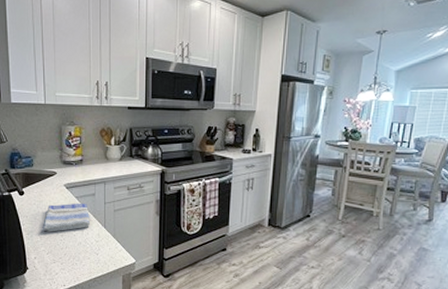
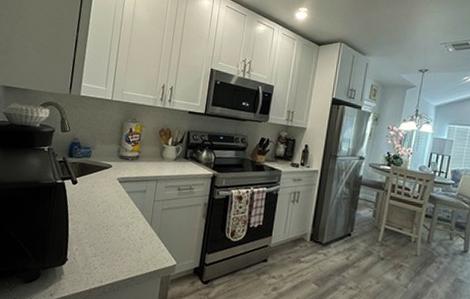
dish towel: present [41,203,90,232] -> none [87,197,138,225]

